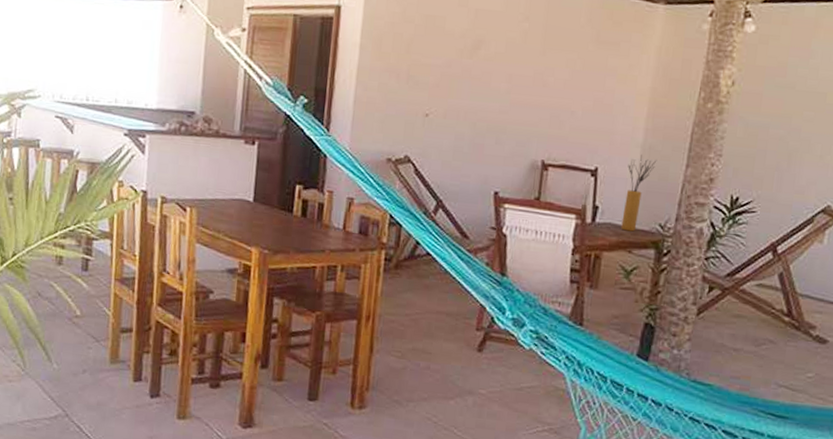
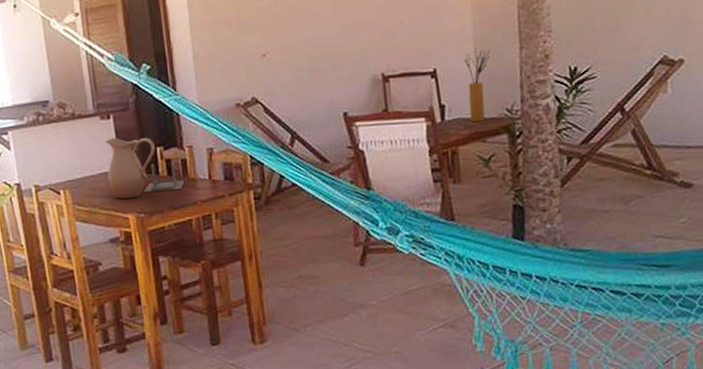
pitcher: none [238,164,295,232] -> present [105,137,155,199]
napkin holder: none [272,201,318,234] -> present [143,162,185,193]

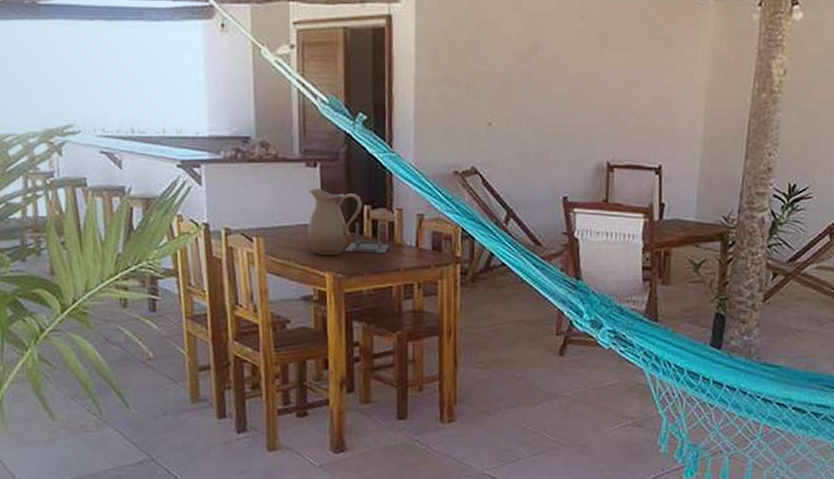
vase: present [464,47,491,123] -> none [687,149,718,226]

